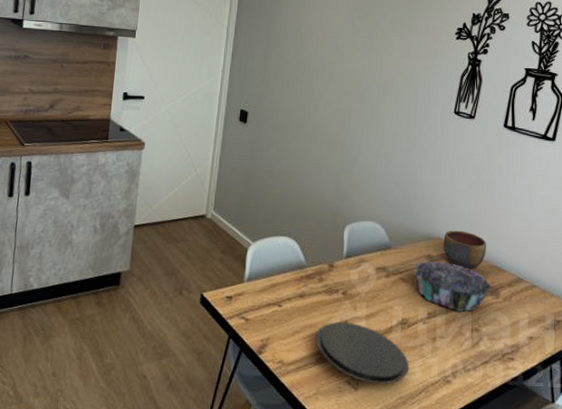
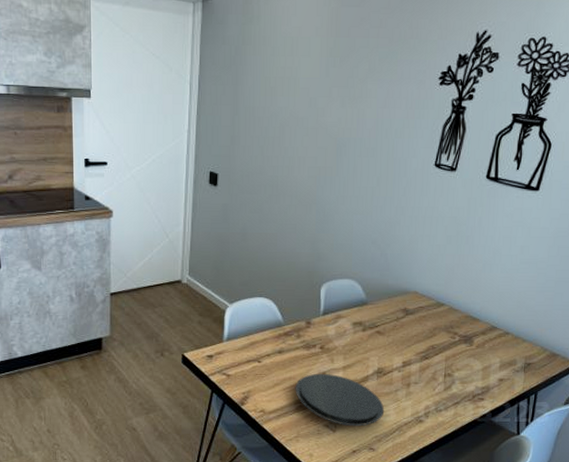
decorative bowl: present [414,261,490,312] -> none [390,315,465,359]
bowl: present [443,230,487,270] -> none [419,284,463,321]

